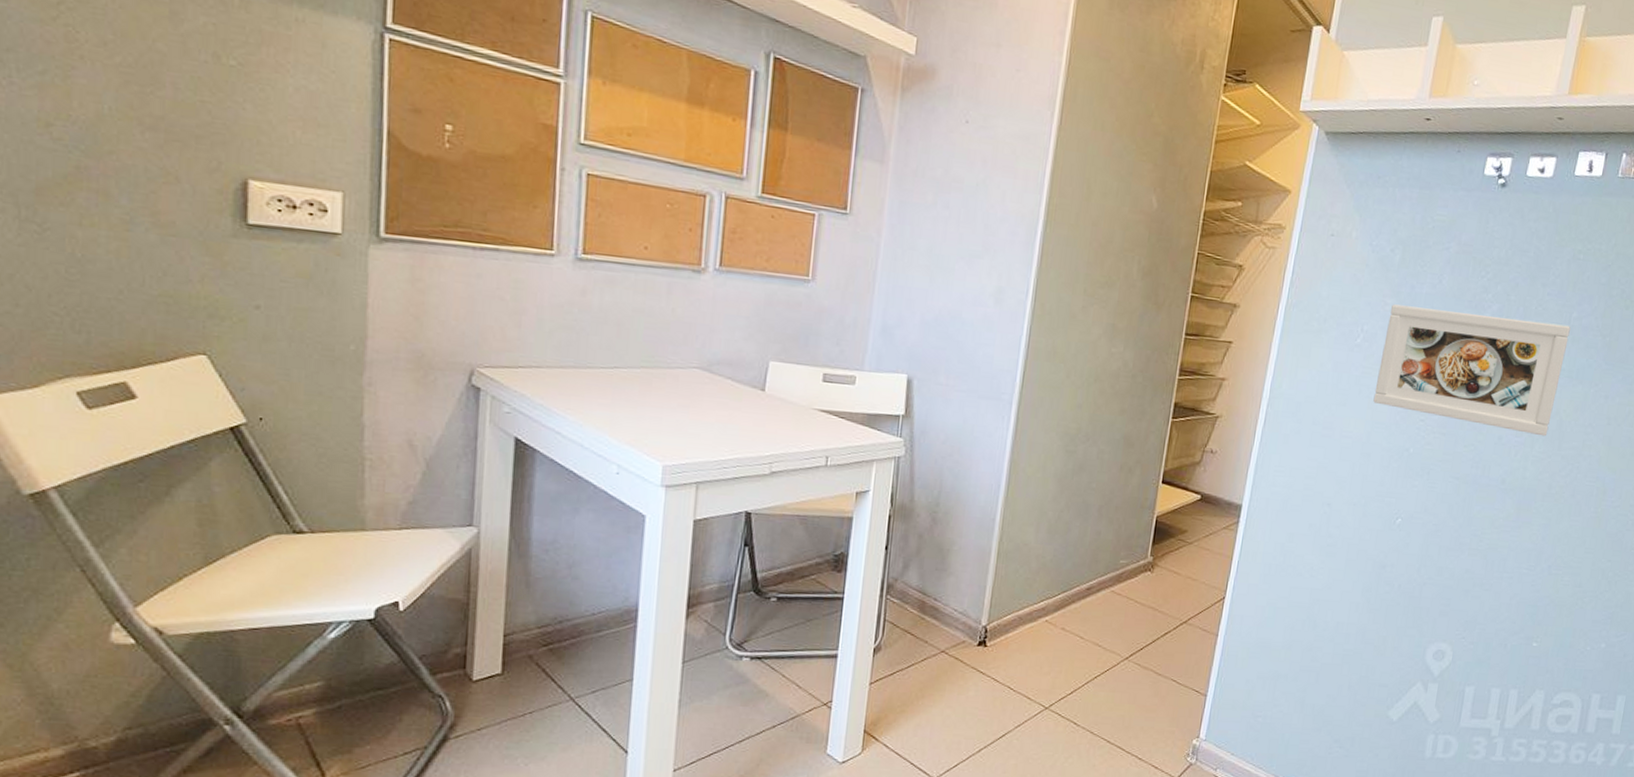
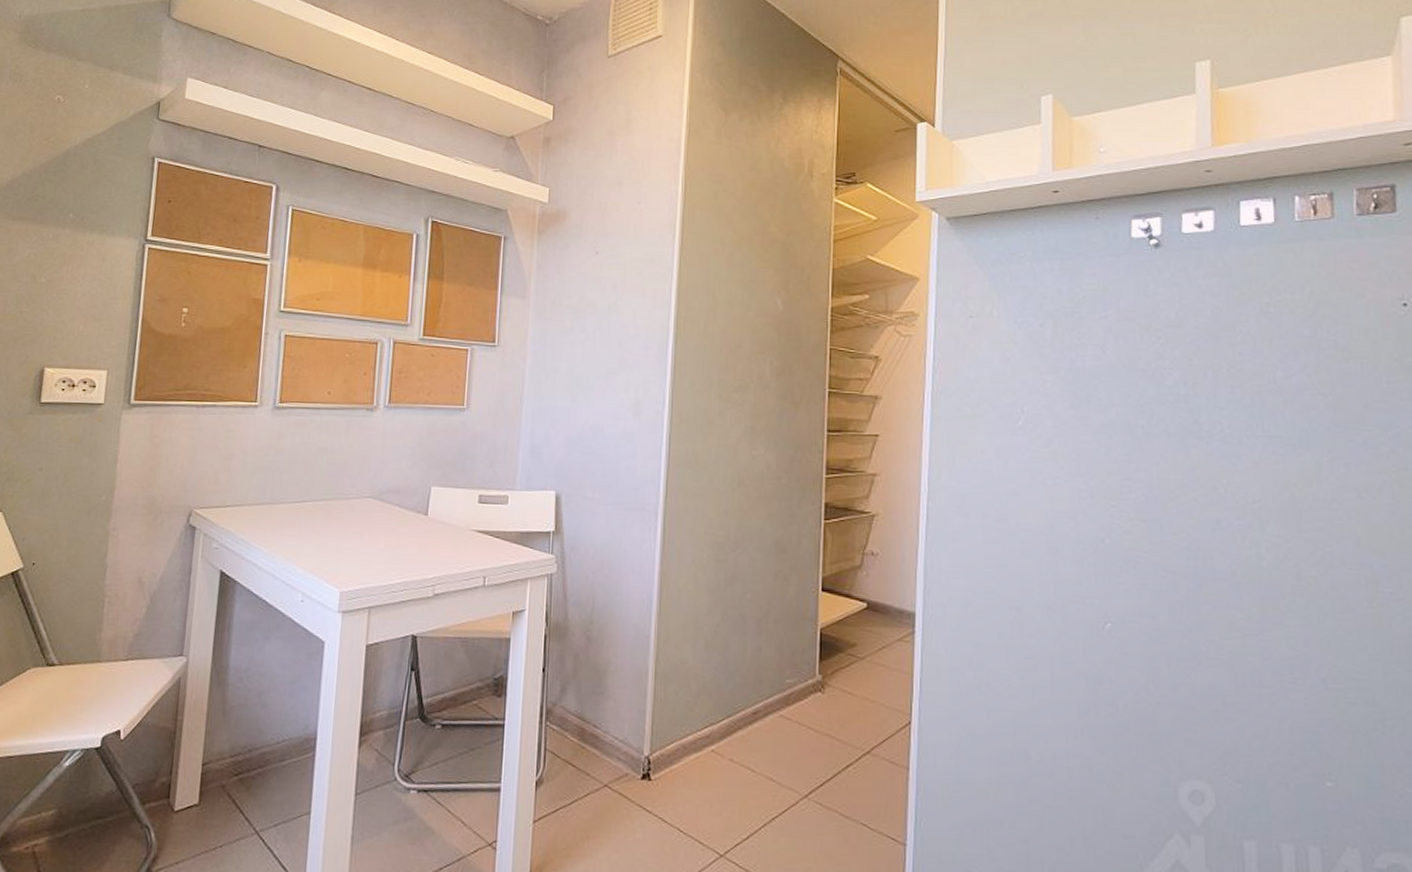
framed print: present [1373,304,1570,437] -> none [1049,381,1279,517]

